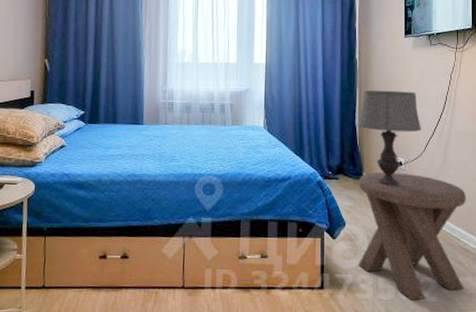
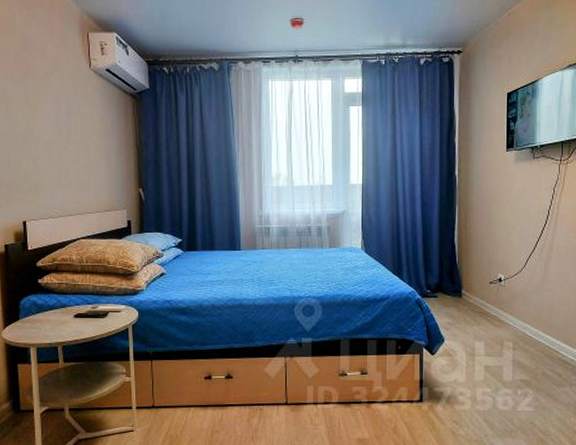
table lamp: present [358,90,422,186] -> none [457,207,523,302]
music stool: present [358,172,466,301] -> none [457,289,566,410]

